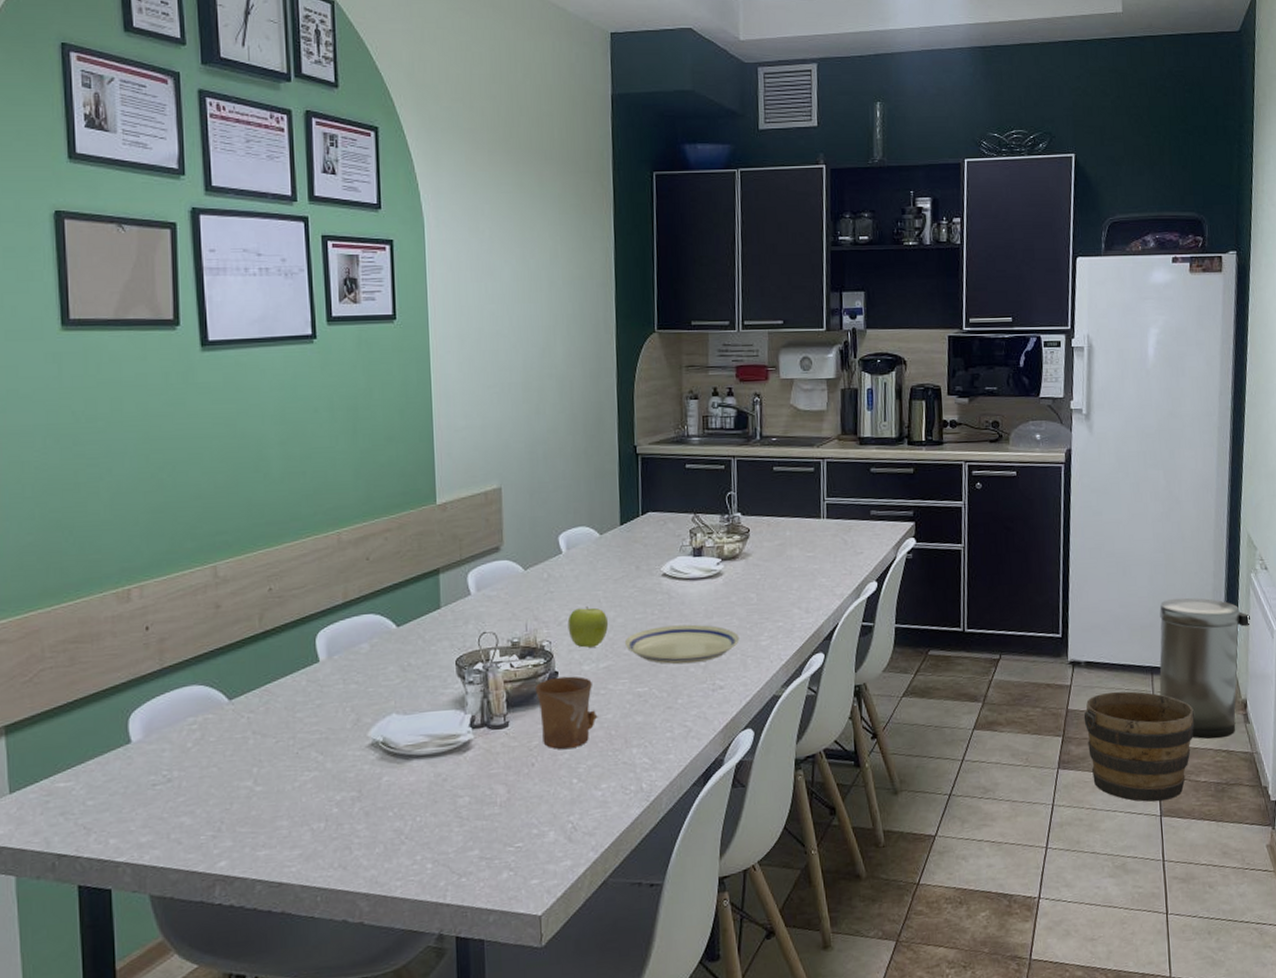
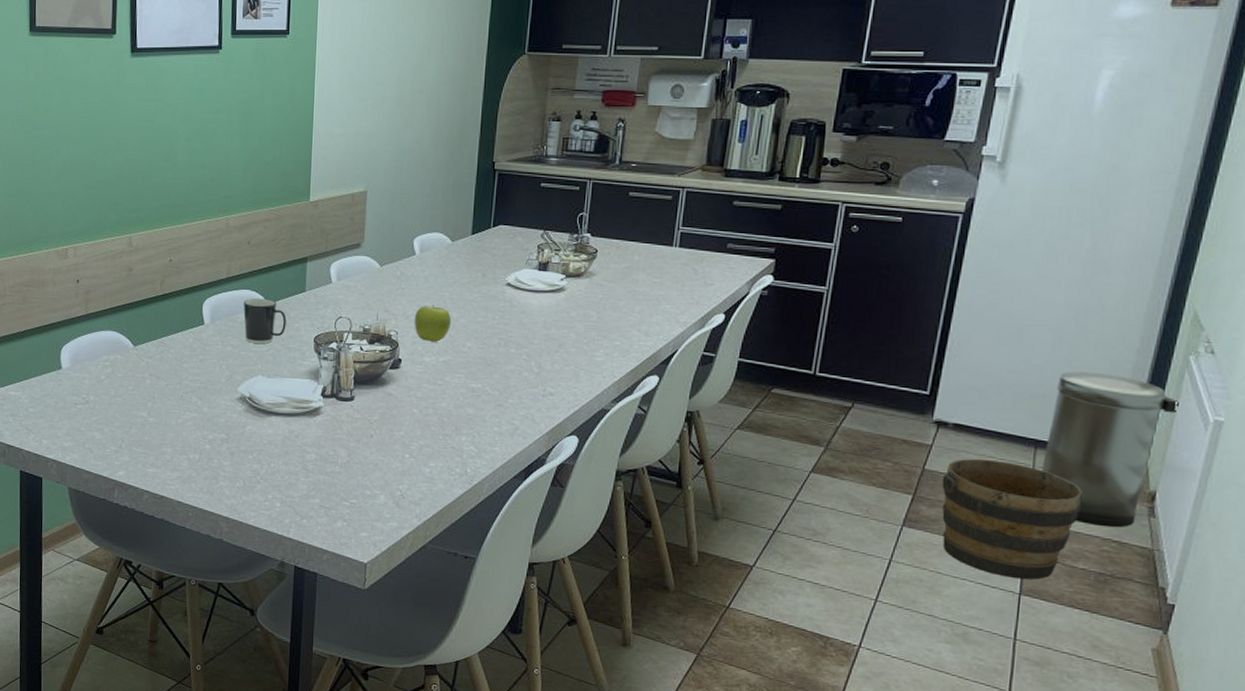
mug: none [367,621,421,677] -> present [243,298,286,344]
mug: present [534,676,598,750] -> none [379,364,433,428]
plate: present [624,624,740,664] -> none [464,331,575,369]

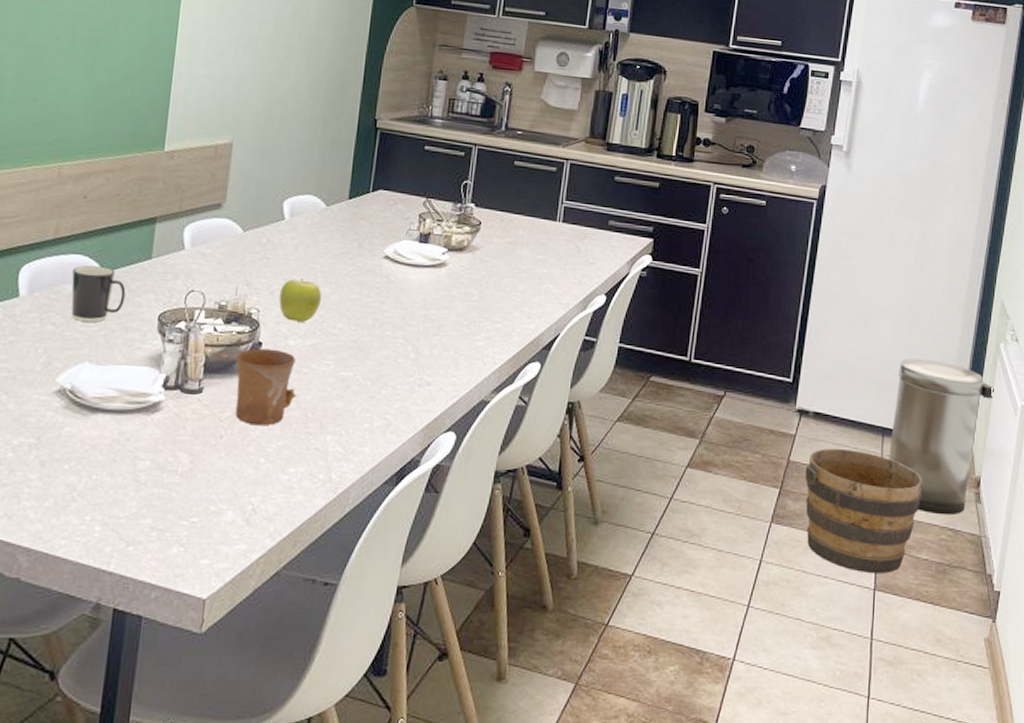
mug: none [379,364,433,428] -> present [235,348,296,426]

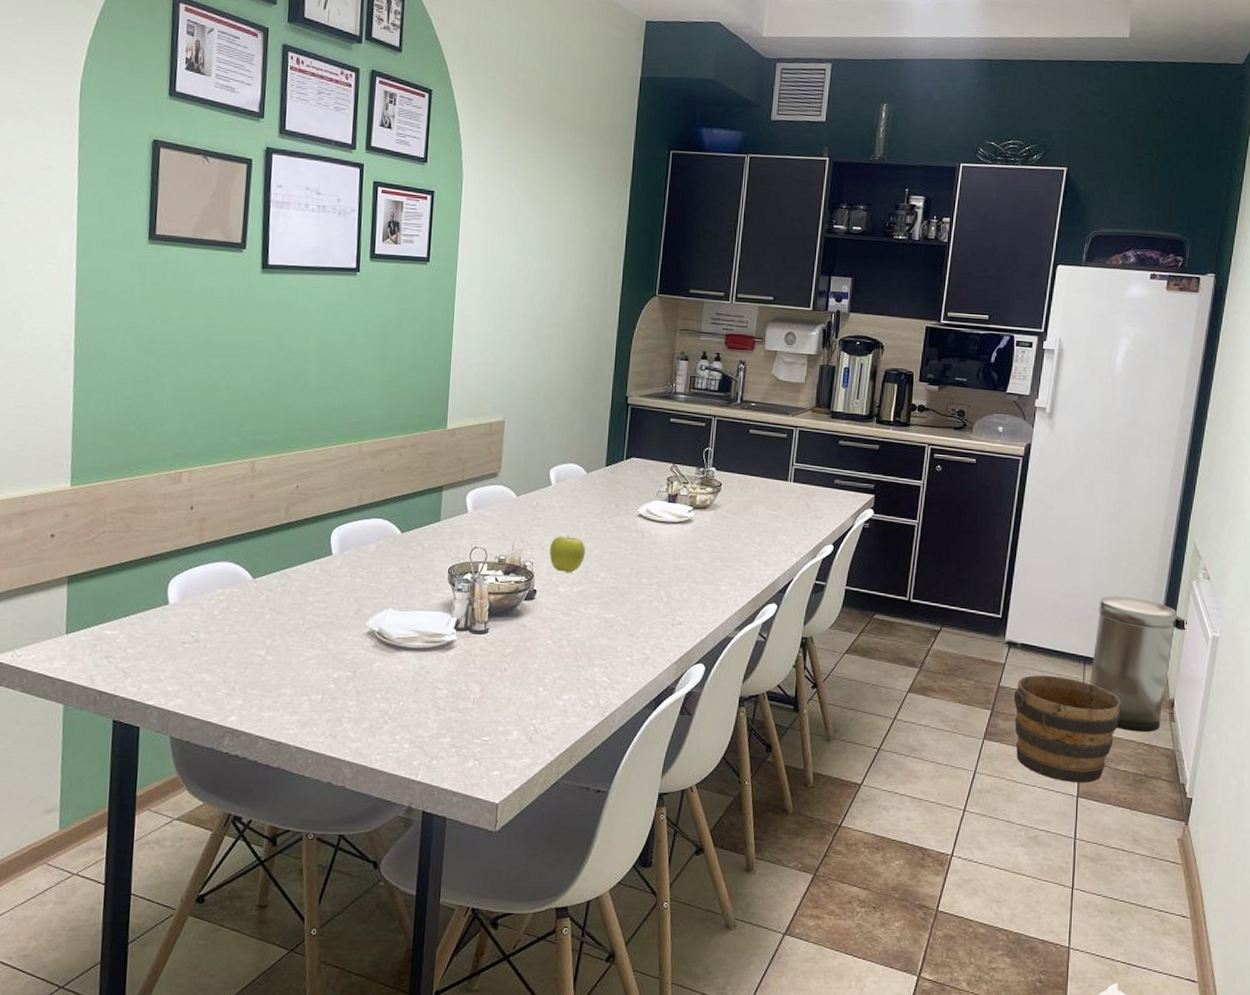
mug: present [71,265,126,322] -> none [375,527,420,575]
mug: present [235,348,296,426] -> none [514,595,567,660]

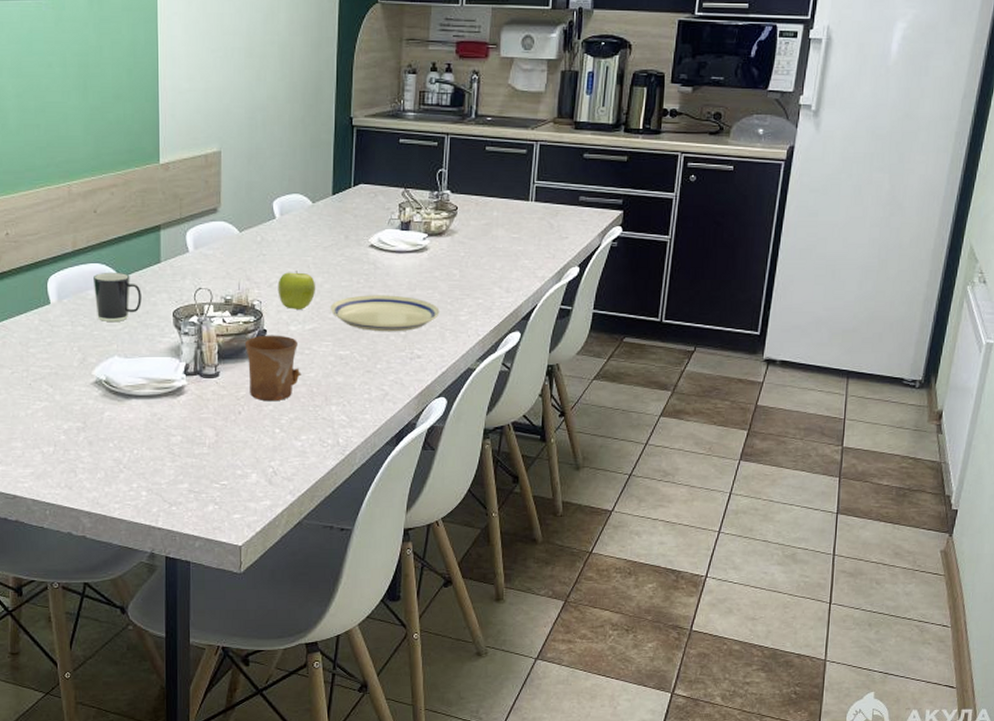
mug: none [375,527,420,575] -> present [94,272,142,321]
mug: none [514,595,567,660] -> present [244,335,301,402]
plate: none [598,561,702,598] -> present [330,295,440,332]
bucket: present [1013,675,1121,783] -> none [772,392,886,499]
pedal bin: present [1090,595,1187,732] -> none [853,305,959,446]

